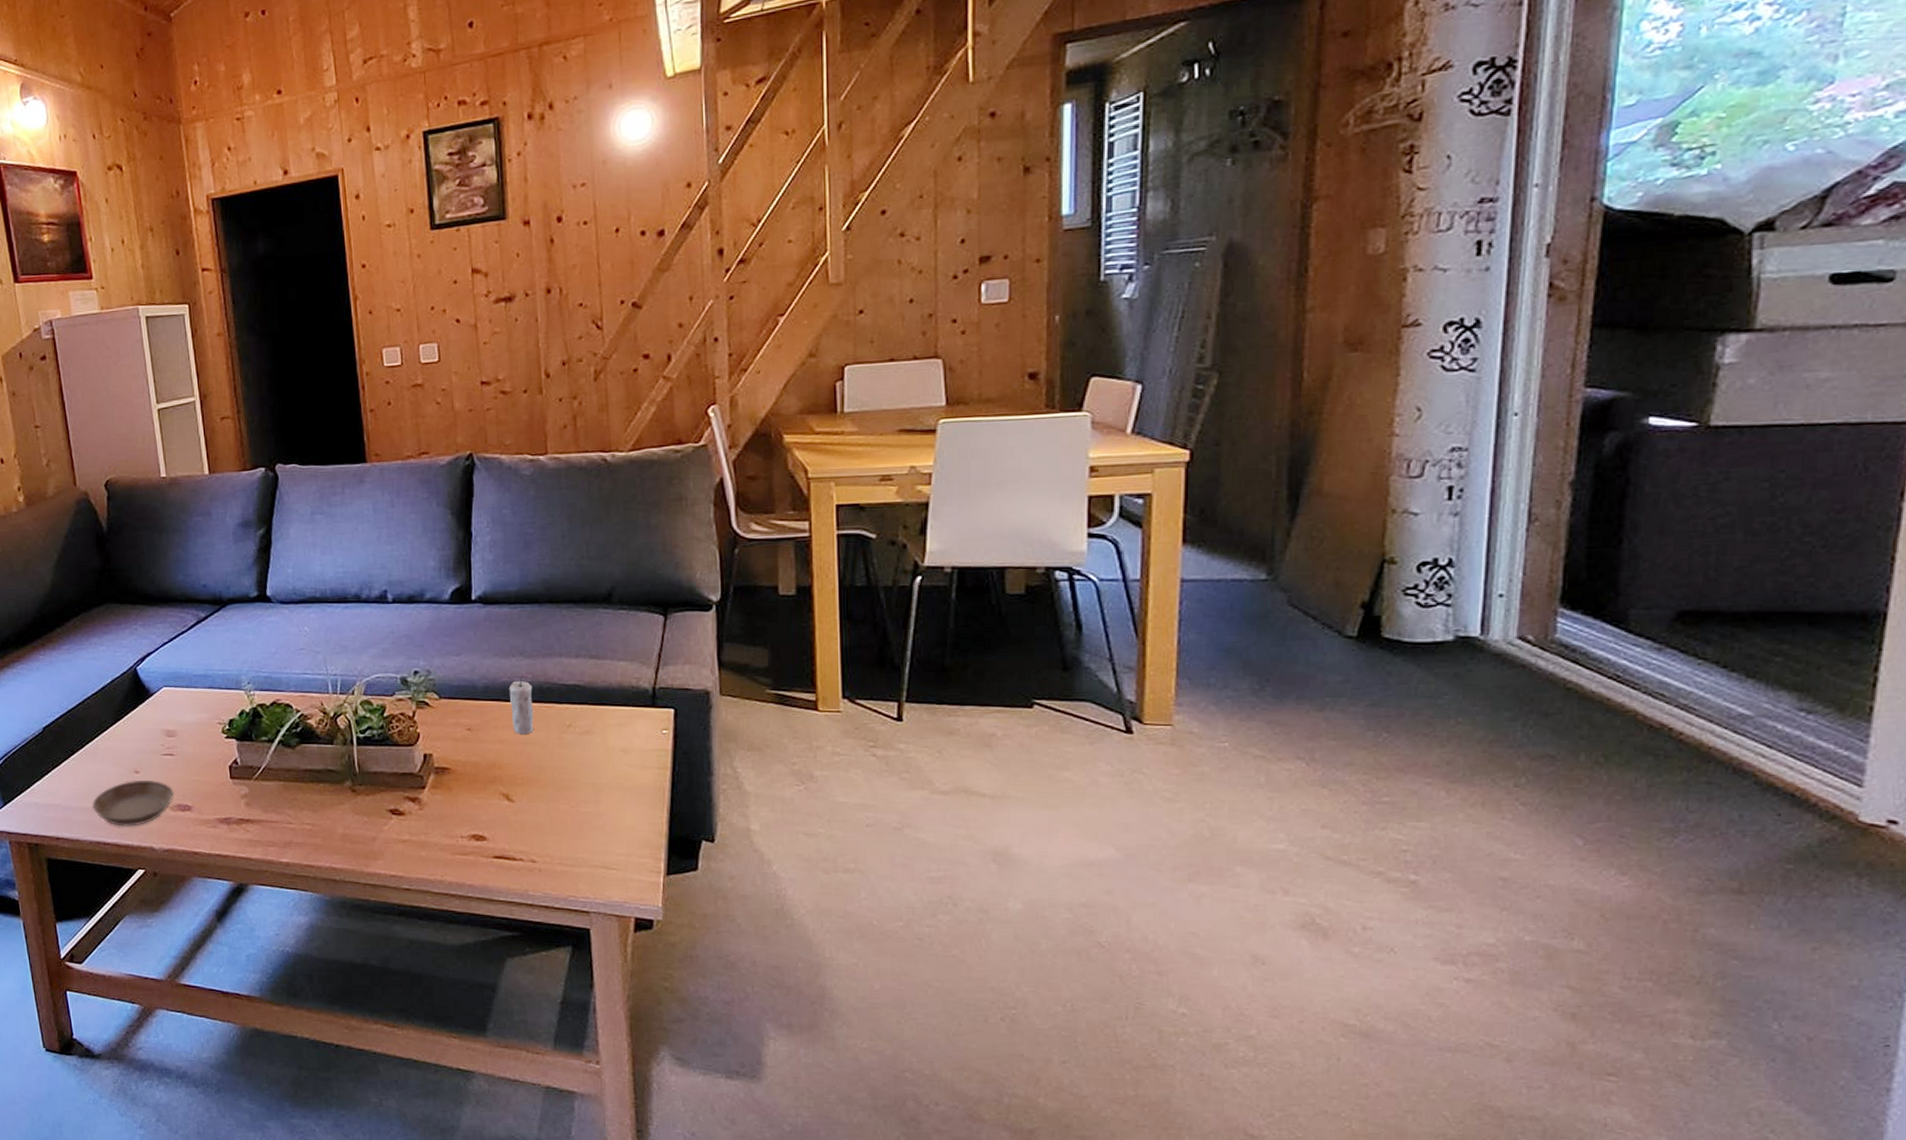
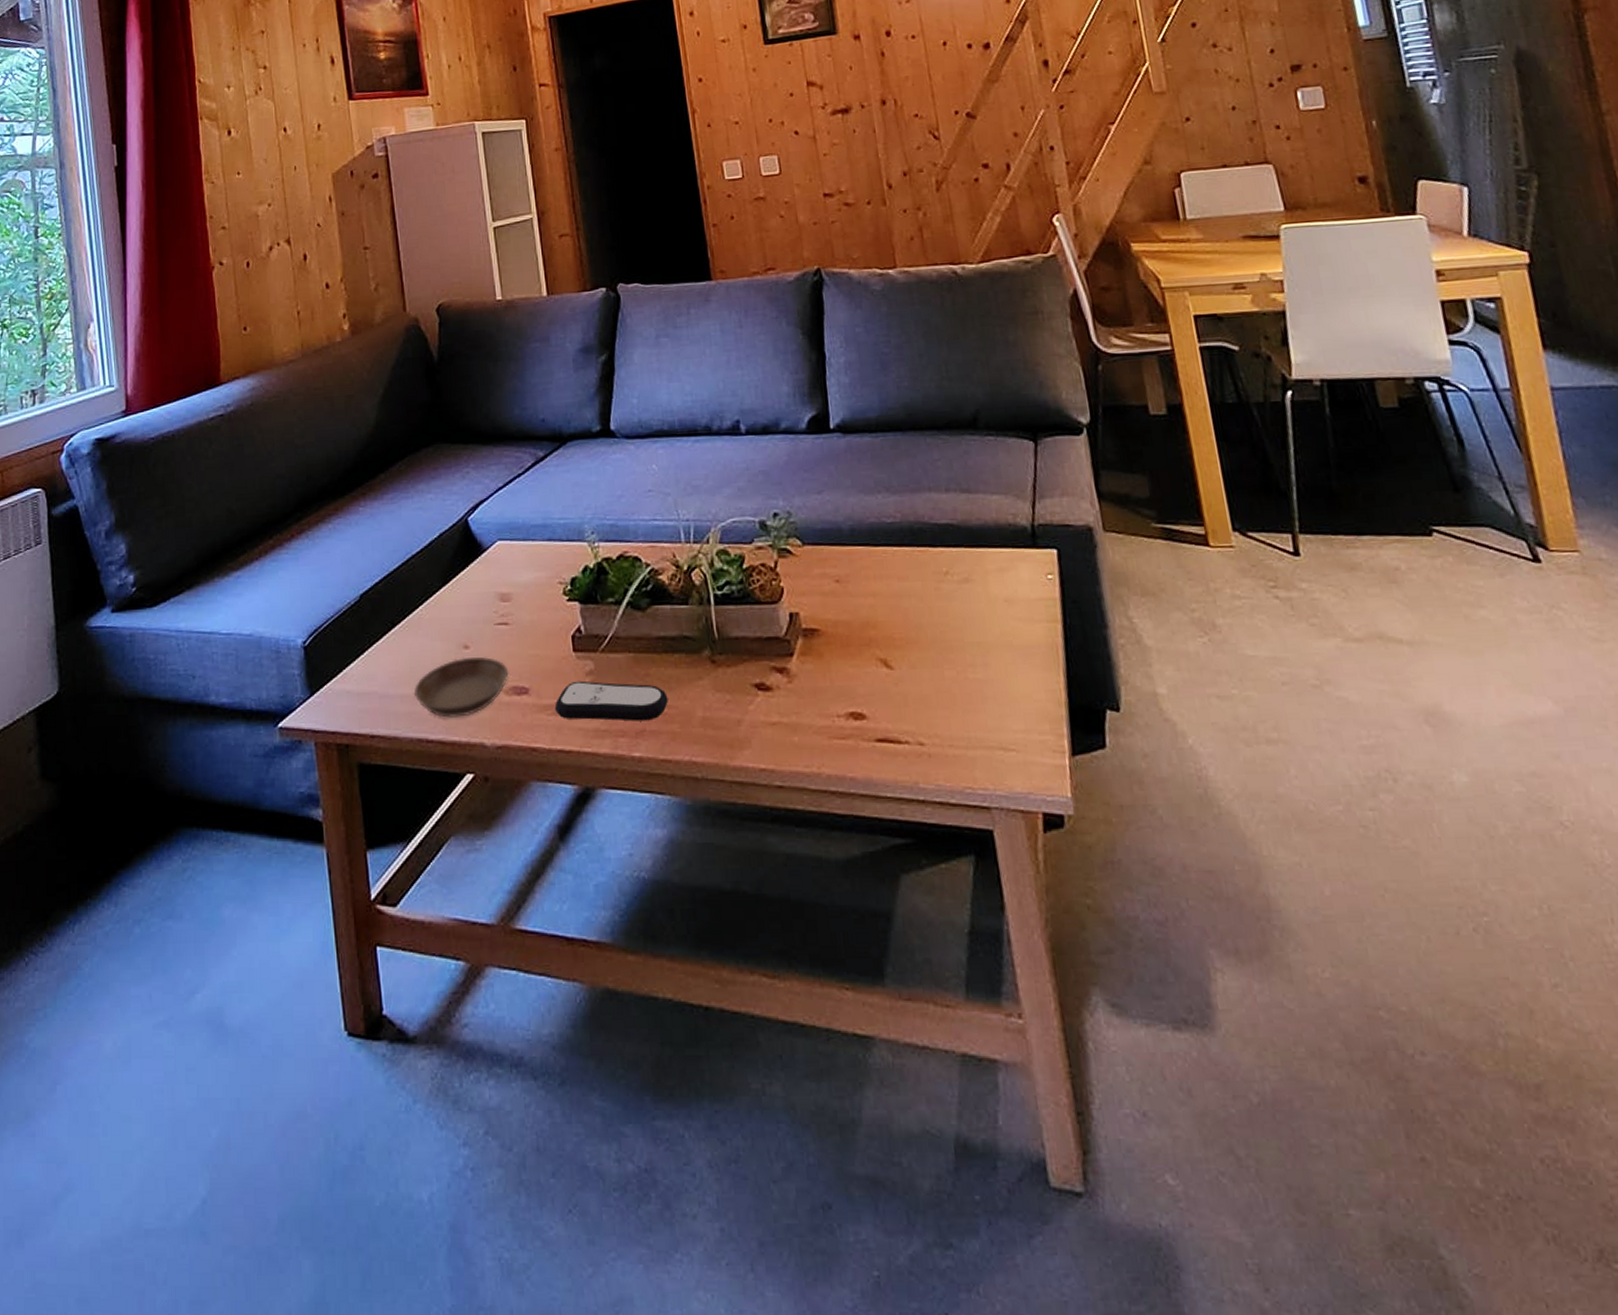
remote control: none [214,802,313,835] -> present [554,680,668,721]
candle: present [508,677,534,735] -> none [876,516,908,586]

